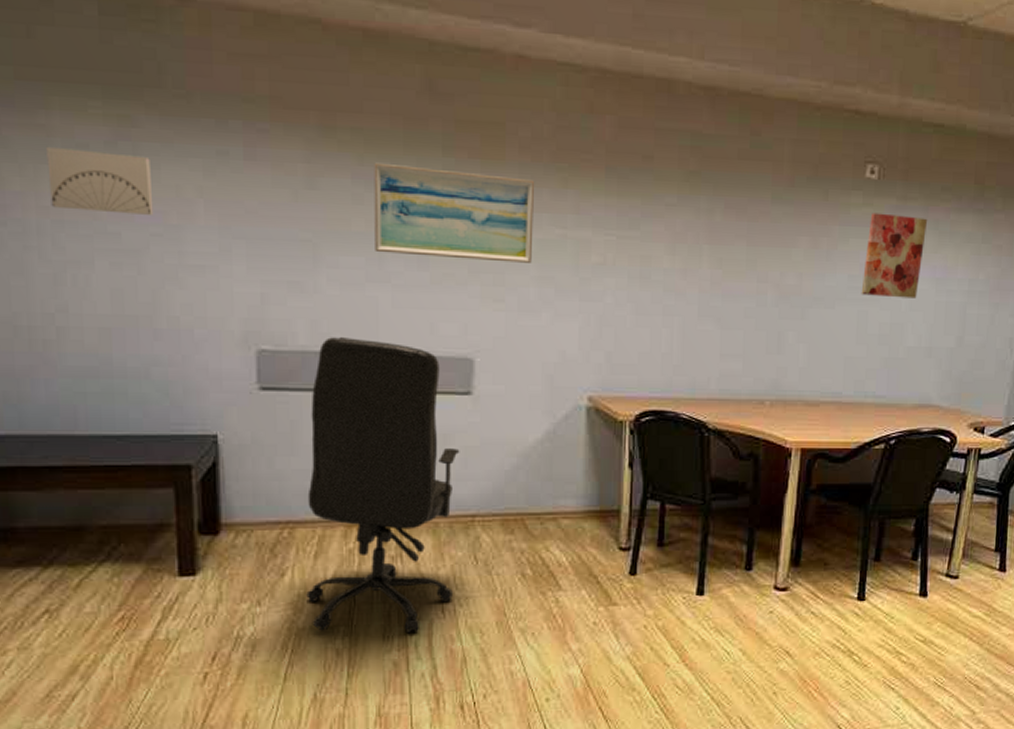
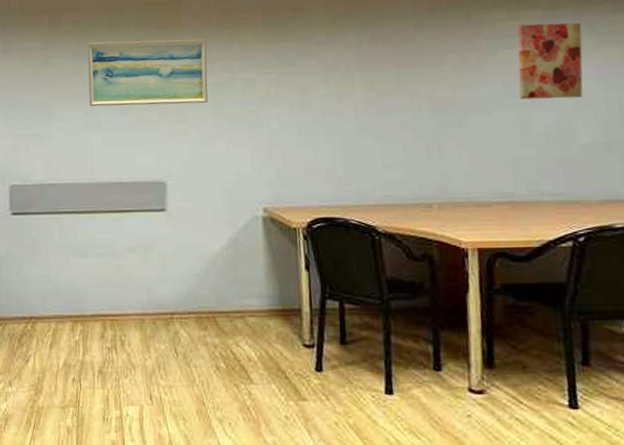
office chair: present [306,337,460,634] -> none [44,172,159,417]

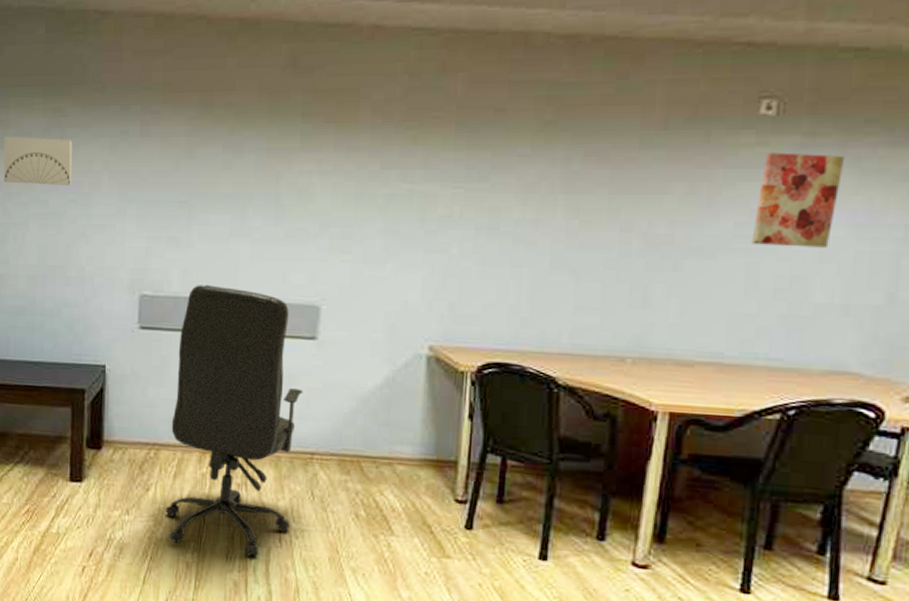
office chair: none [44,172,159,417] -> present [165,285,303,558]
wall art: present [87,39,208,107] -> none [239,132,386,217]

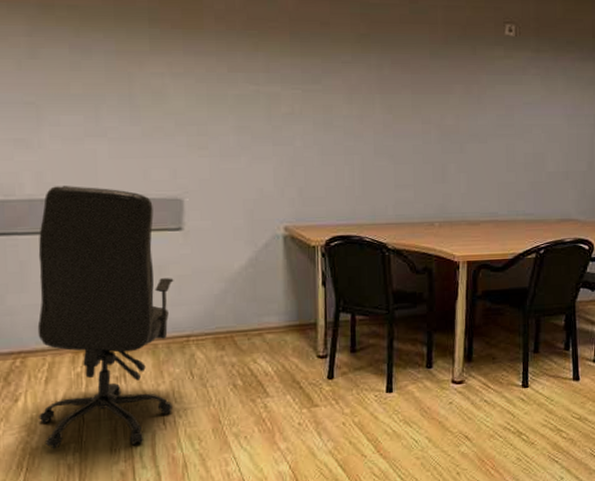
wall art: present [751,152,846,248] -> none [508,63,558,132]

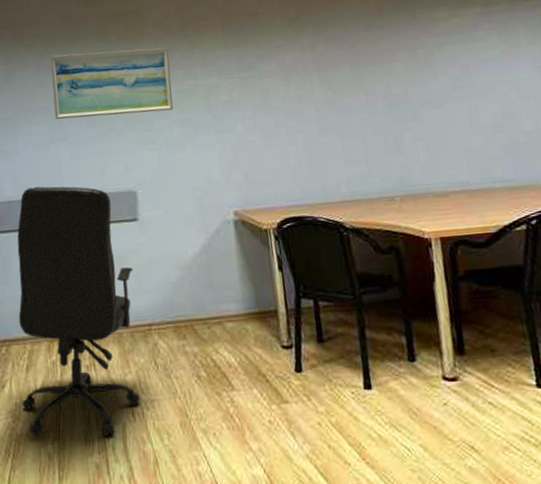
wall art: none [89,34,231,115] -> present [50,47,173,120]

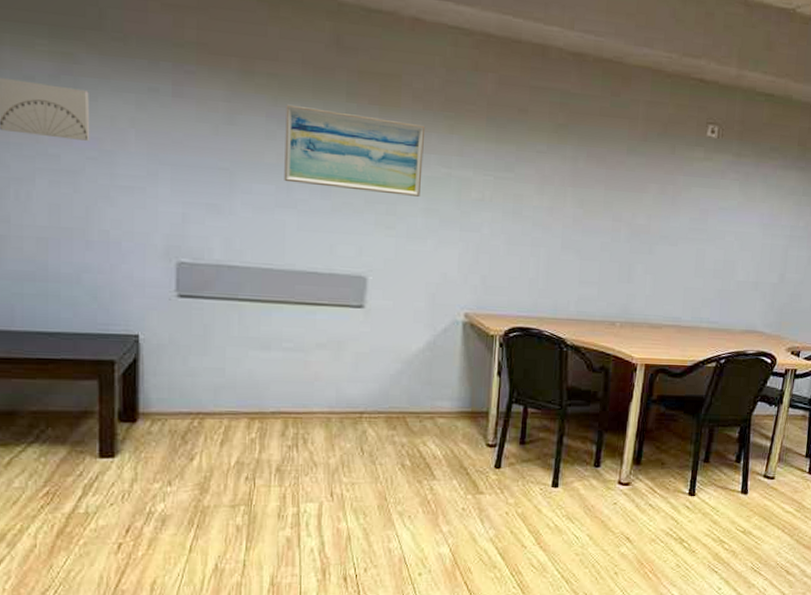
office chair: present [17,186,140,437] -> none [212,253,352,514]

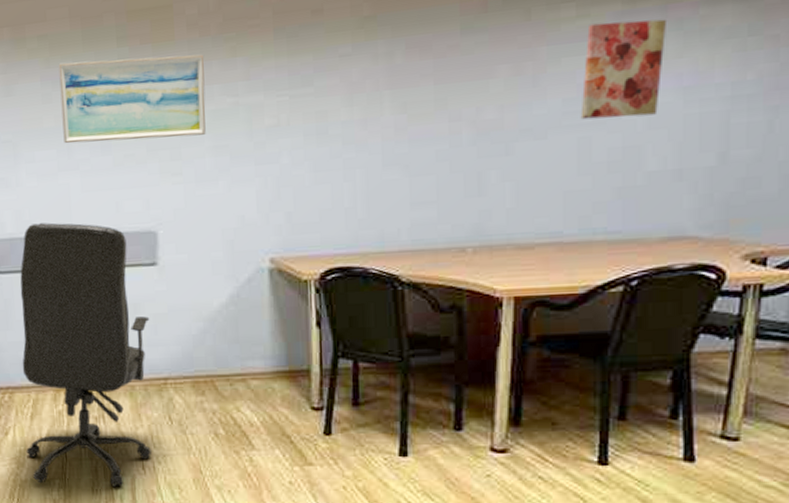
office chair: none [212,253,352,514] -> present [20,222,151,488]
wall art: none [700,166,758,240] -> present [580,19,668,120]

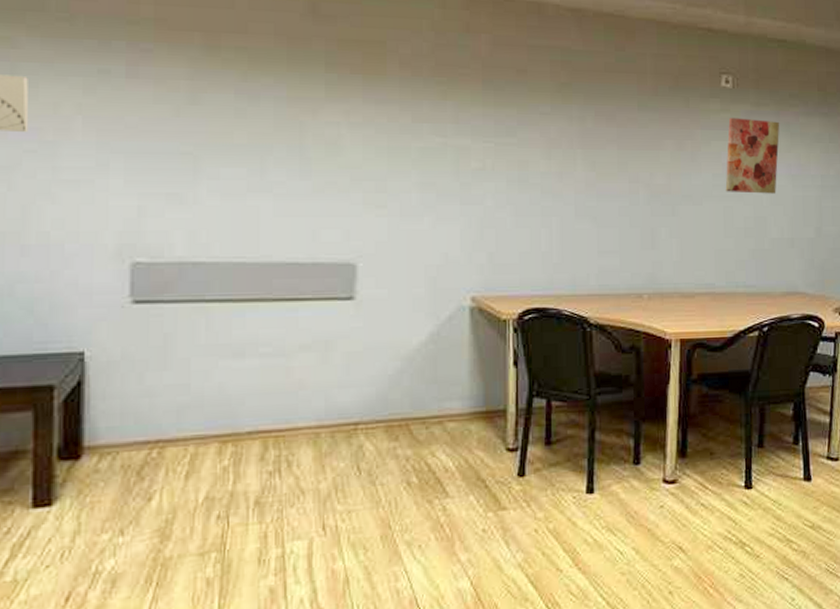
office chair: present [20,222,151,488] -> none [175,247,342,559]
wall art: present [58,54,206,144] -> none [257,79,416,170]

